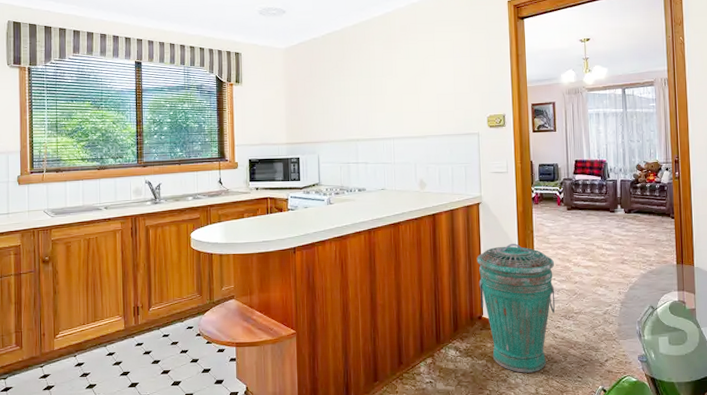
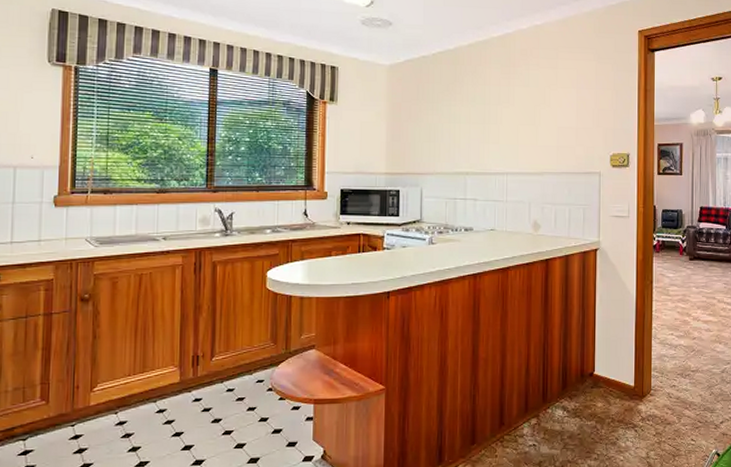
trash can: present [476,243,556,373] -> none [591,294,674,435]

